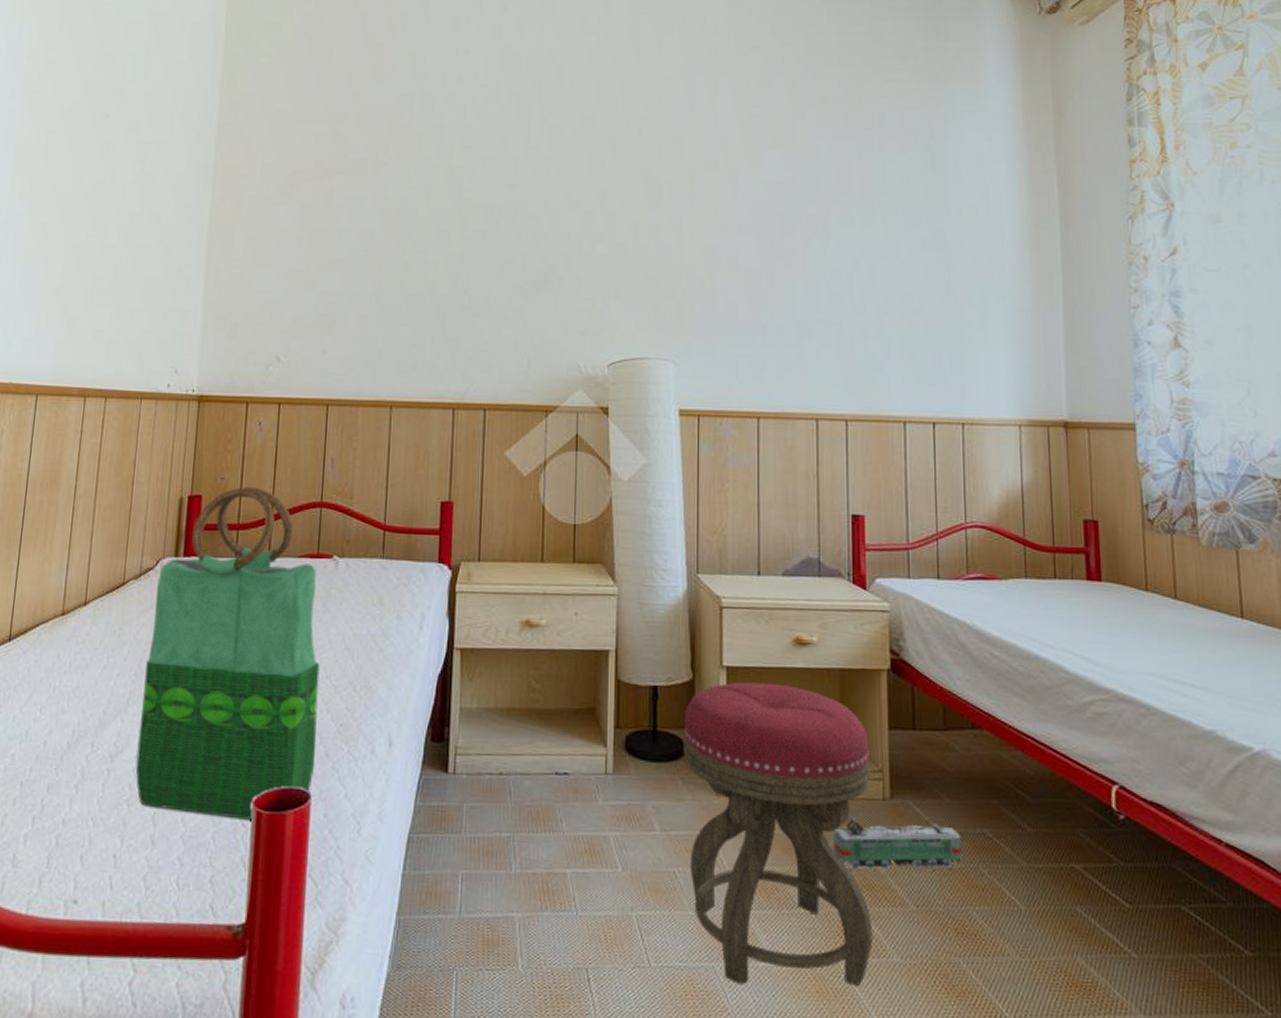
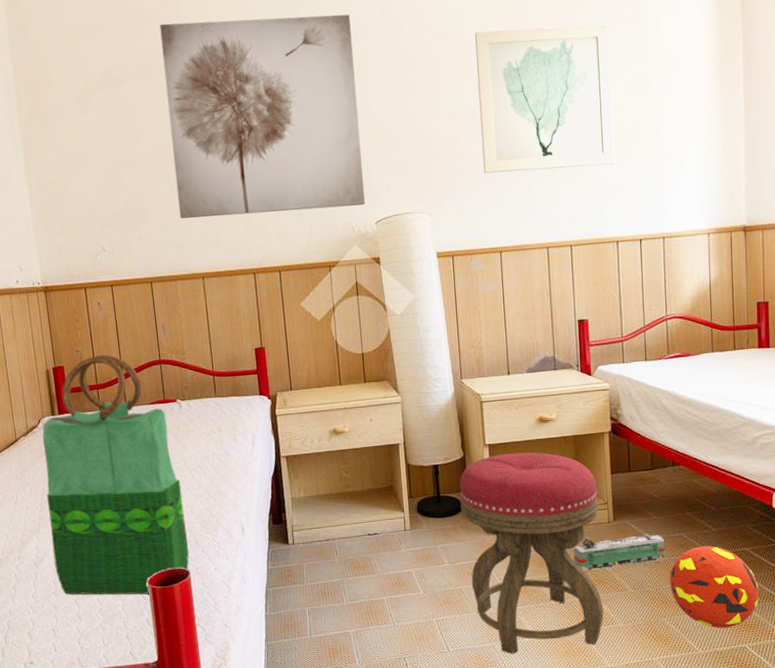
wall art: none [375,119,602,344] -> present [159,14,365,219]
wall art: none [744,164,904,329] -> present [475,24,615,173]
ball: none [968,852,1095,987] -> present [670,545,759,628]

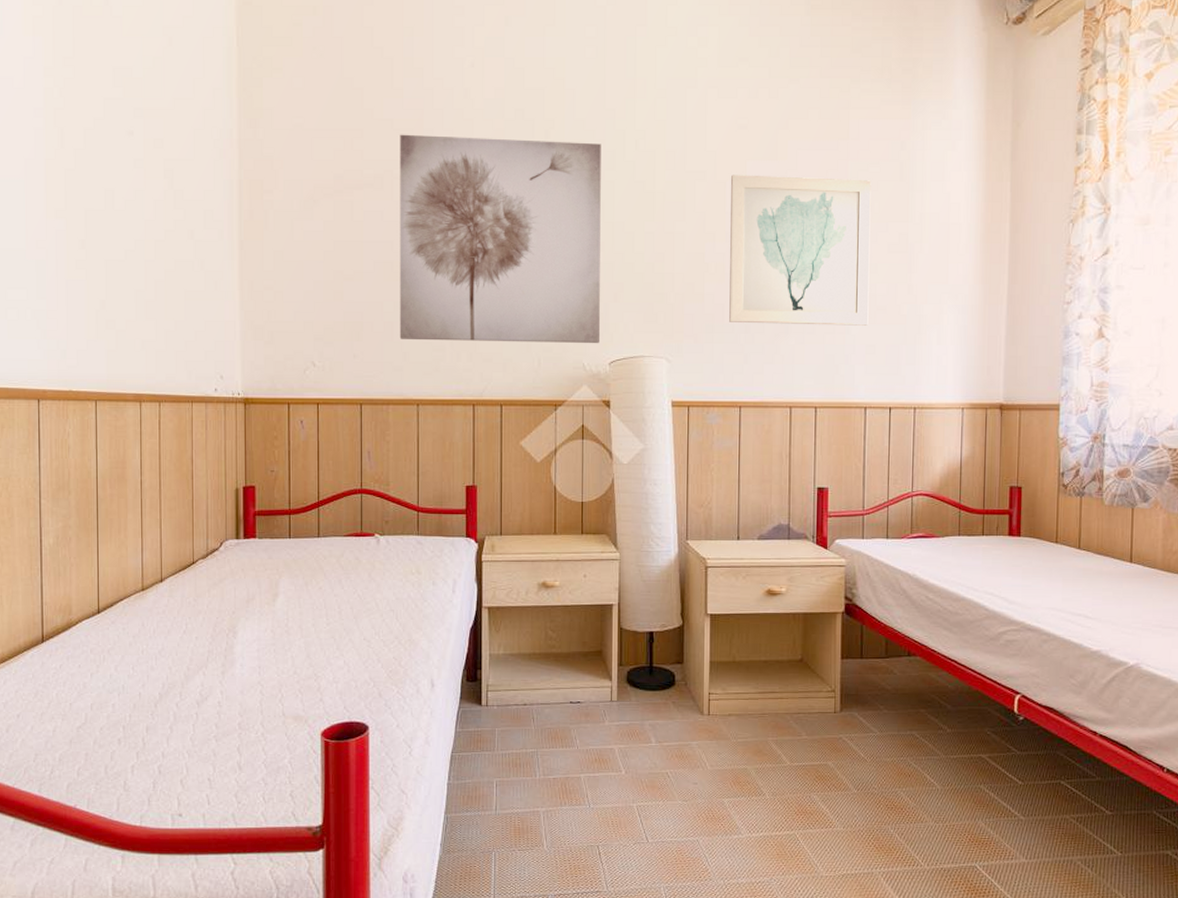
tote bag: present [42,354,189,595] -> none [219,477,371,748]
stool: present [459,452,604,654] -> none [674,626,826,852]
toy train: present [573,533,666,573] -> none [793,726,895,767]
ball: present [670,545,759,628] -> none [897,748,993,842]

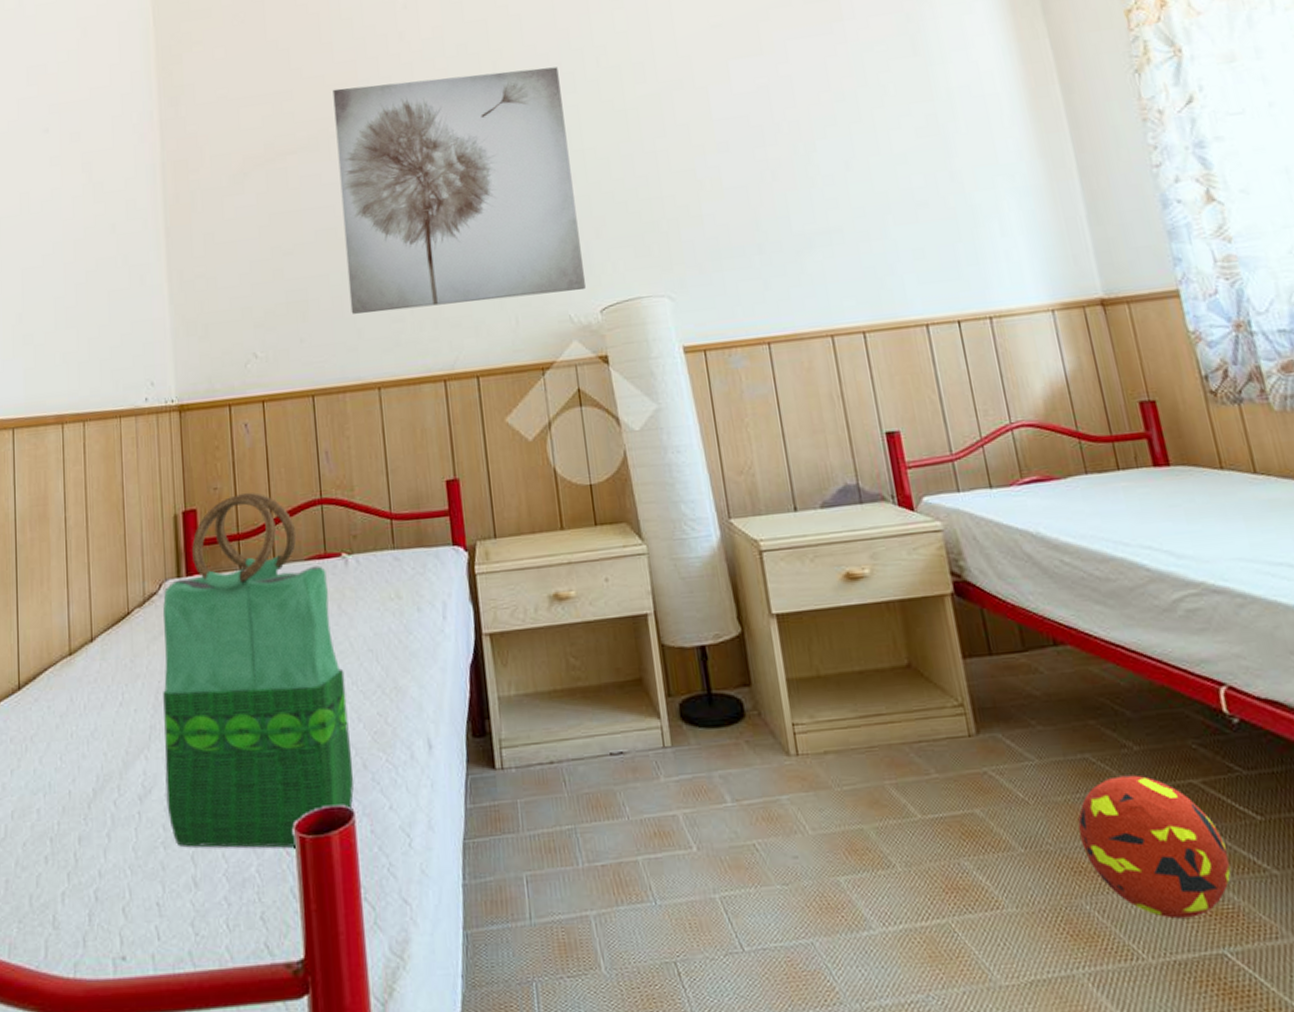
tote bag: none [219,477,371,748] -> present [162,492,354,848]
wall art: present [729,175,871,326] -> none [712,61,910,244]
ball: none [897,748,993,842] -> present [1077,775,1231,919]

